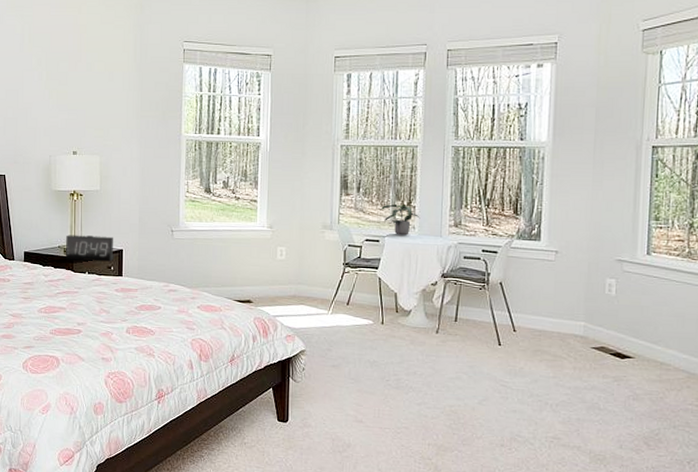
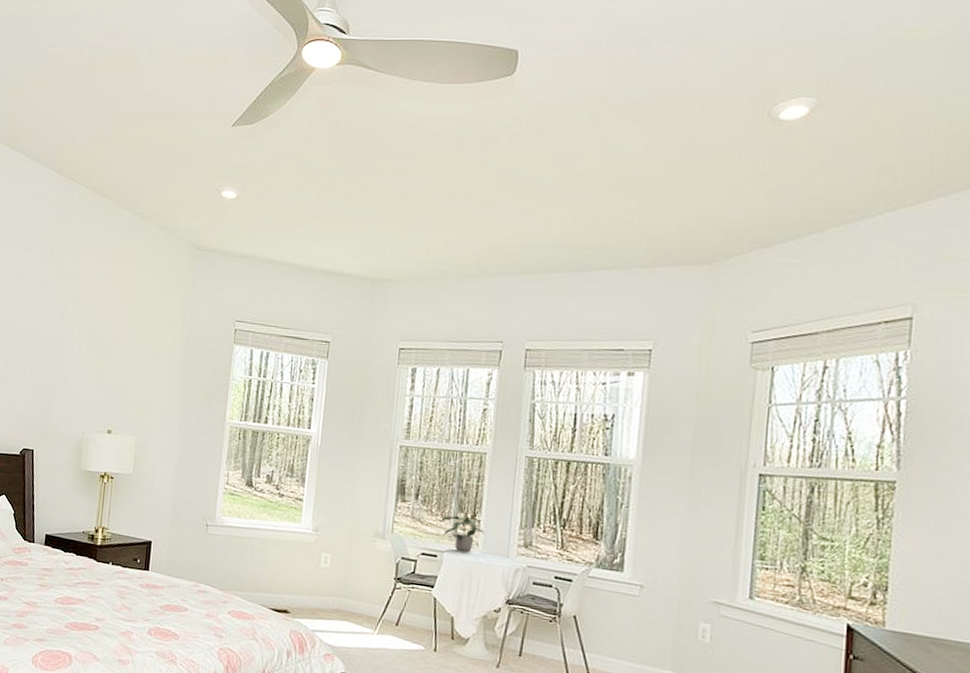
alarm clock: present [65,235,114,262] -> none [88,520,143,554]

